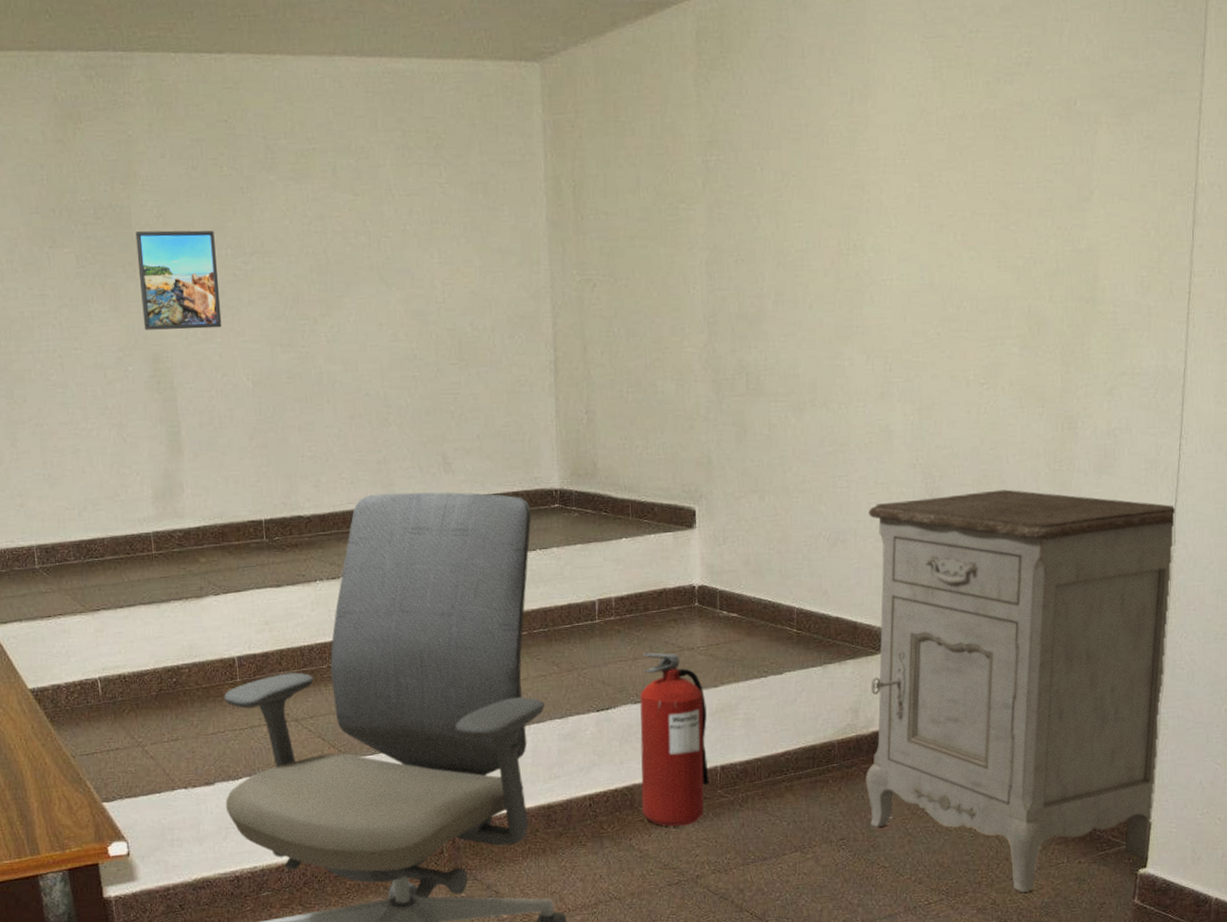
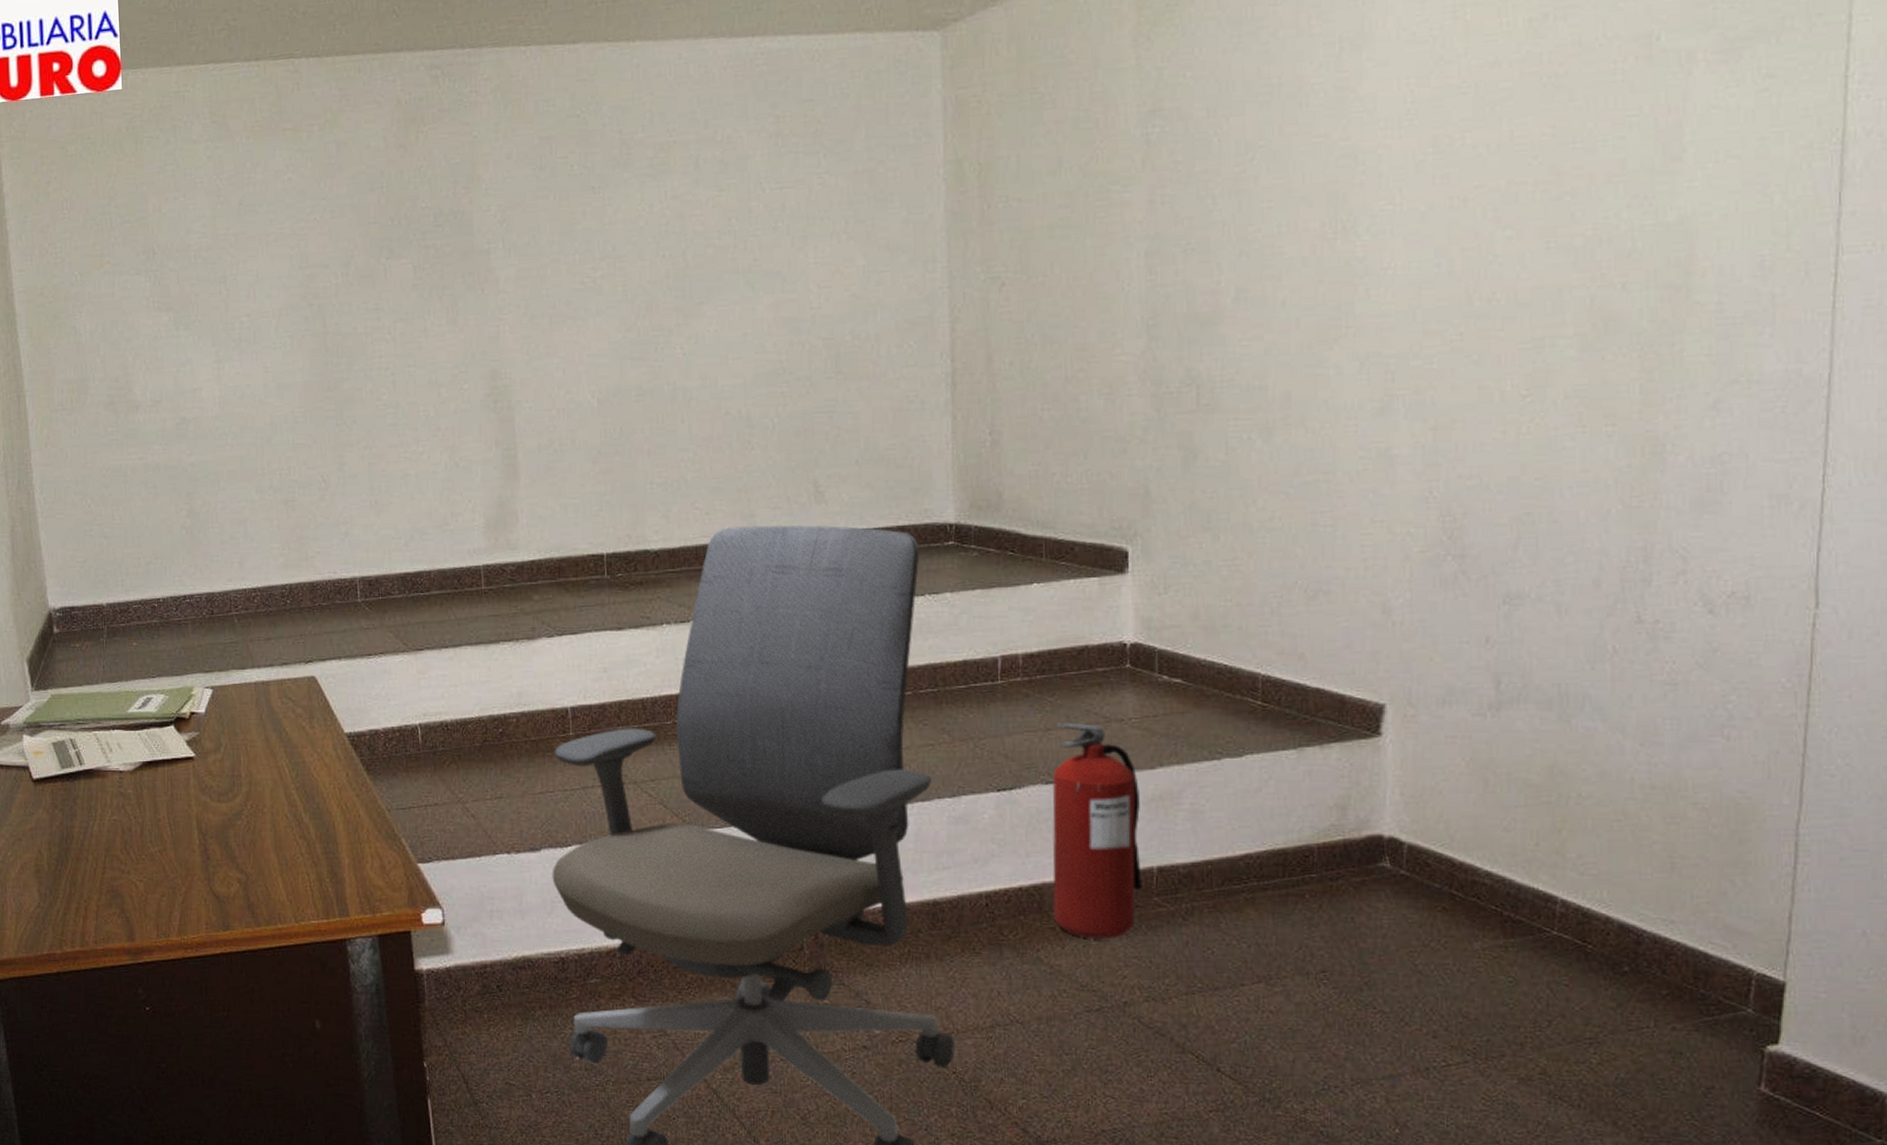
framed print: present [135,230,222,330] -> none [477,235,567,345]
cabinet: present [866,489,1176,893] -> none [1357,531,1819,1064]

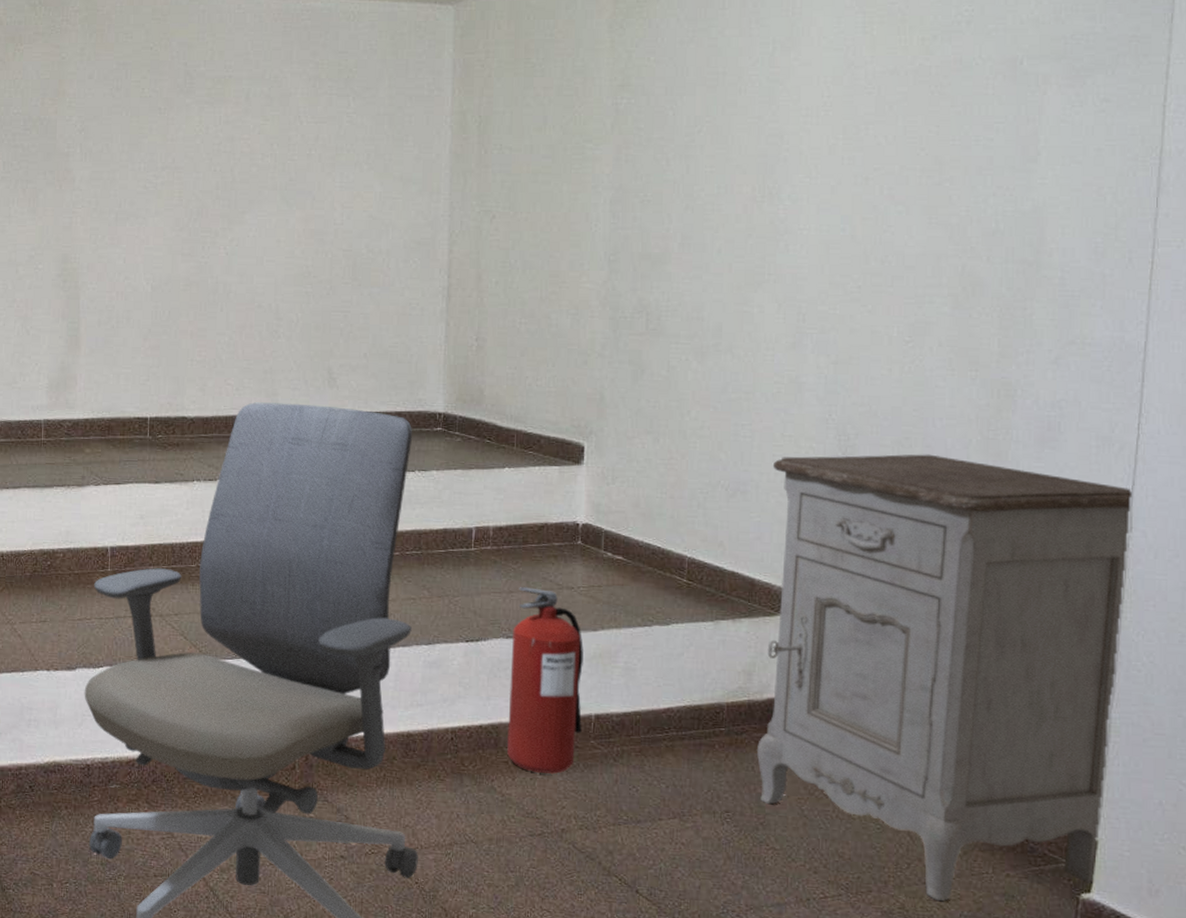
cabinet: none [1357,531,1819,1064] -> present [757,454,1133,902]

